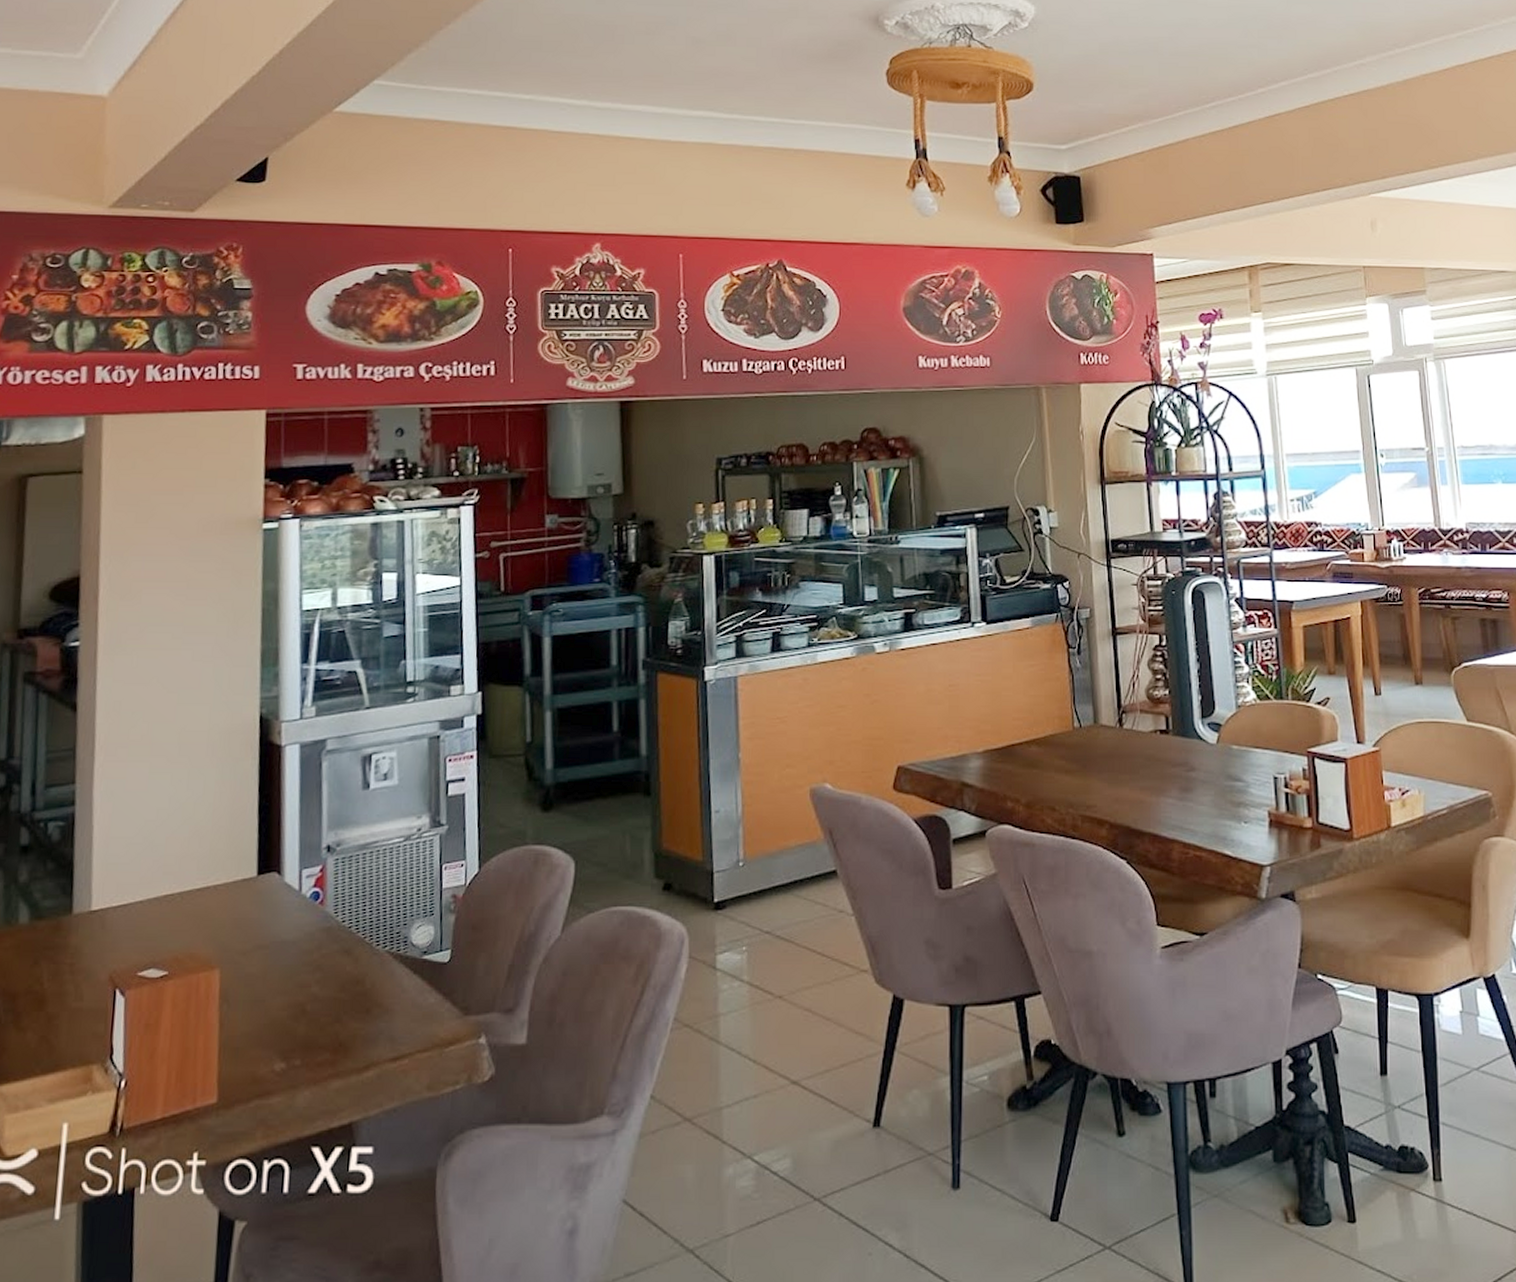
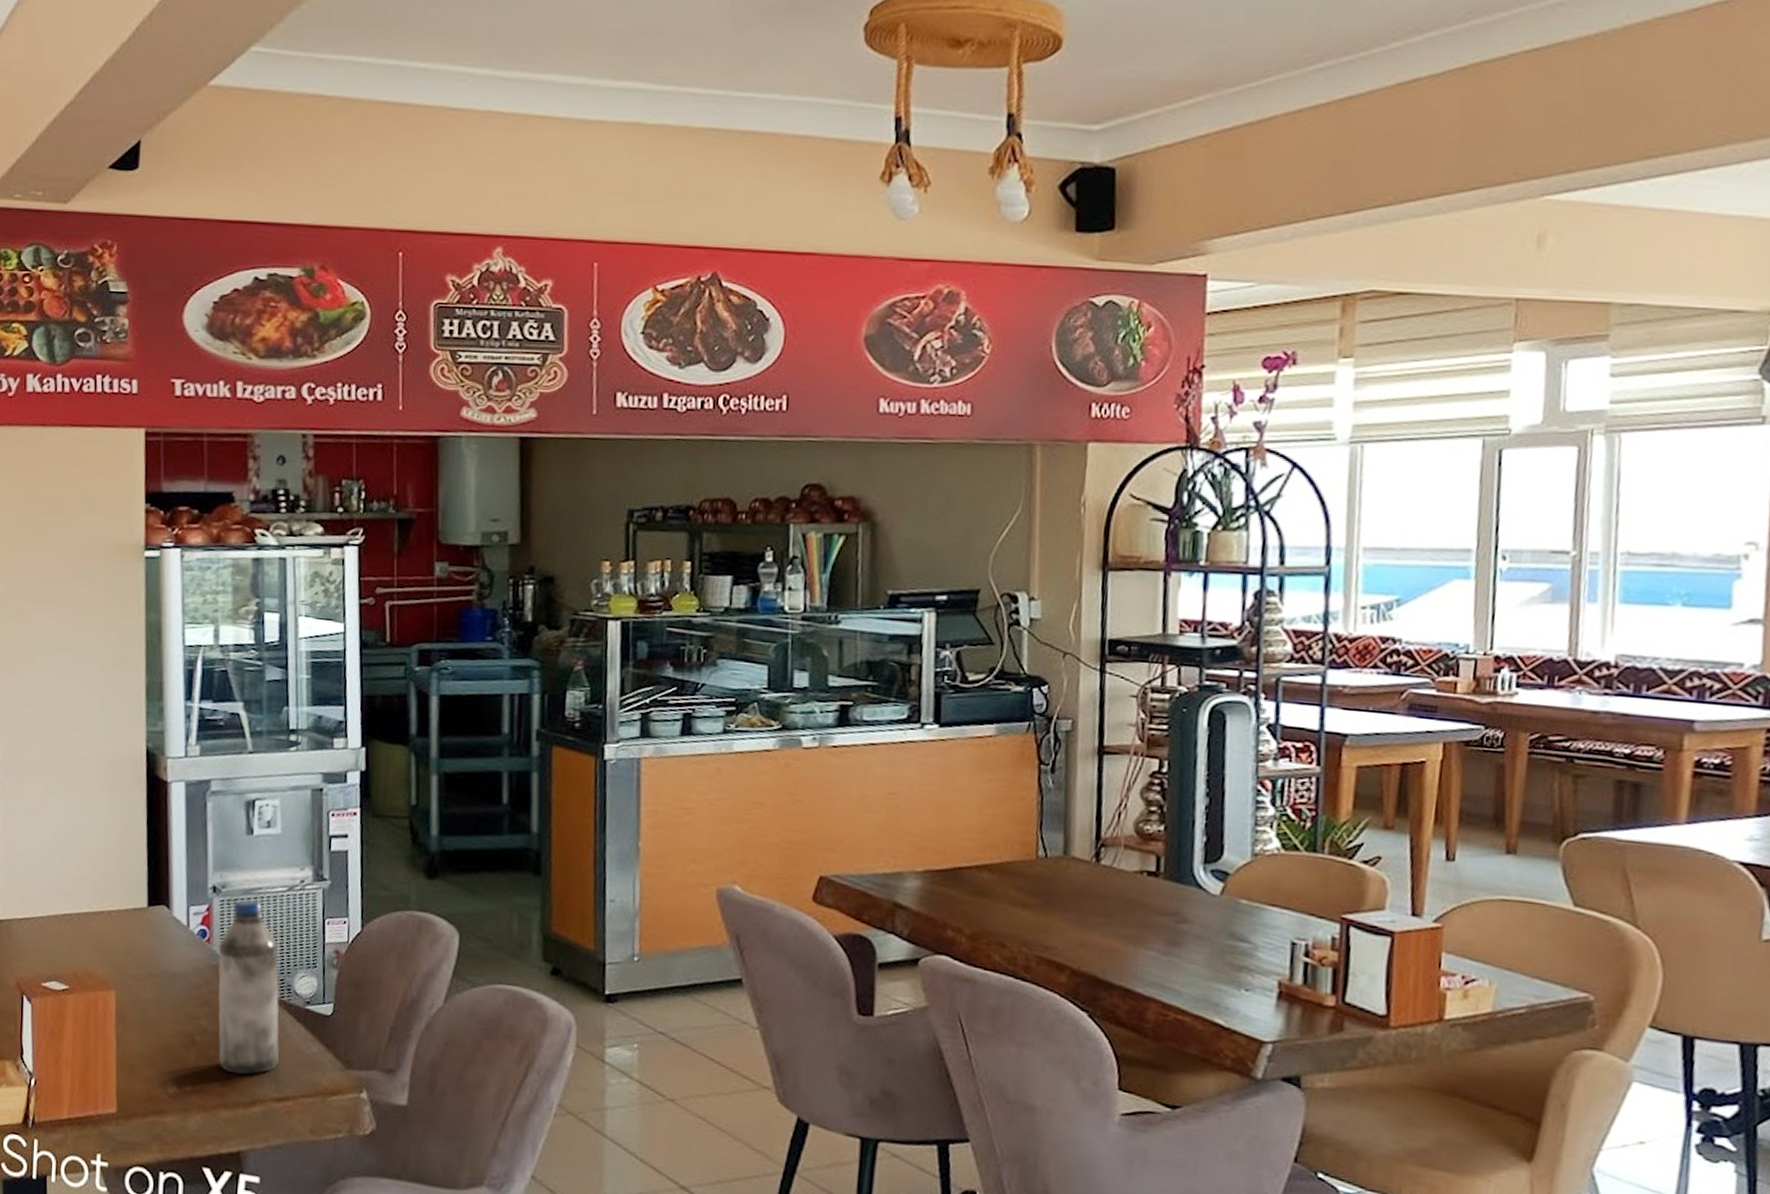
water bottle: none [330,854,395,1039] -> present [218,900,279,1075]

